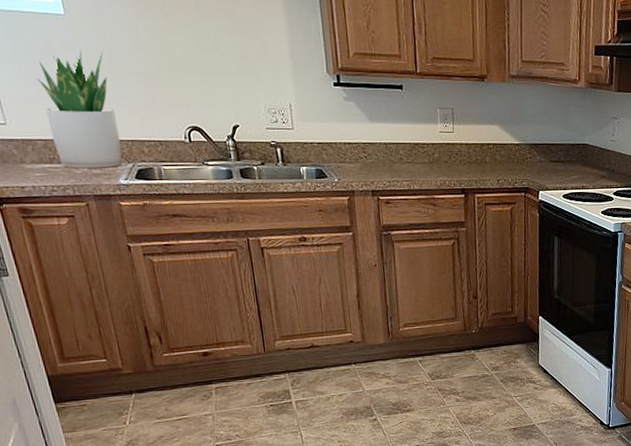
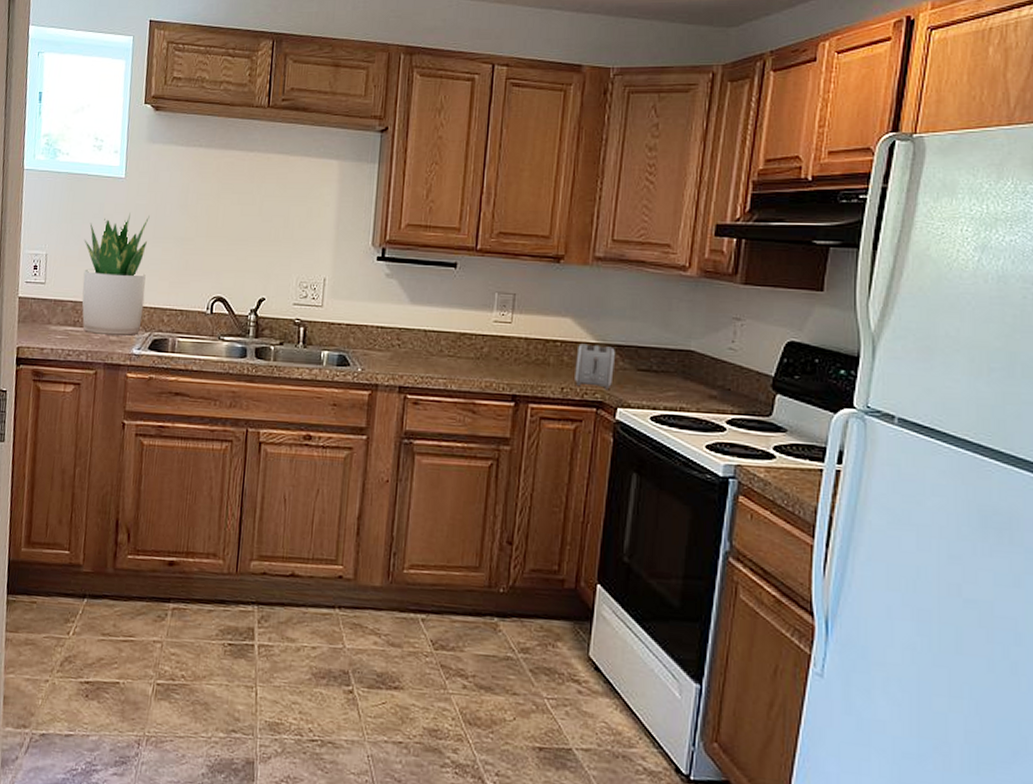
toaster: none [505,144,534,179] -> present [575,343,616,390]

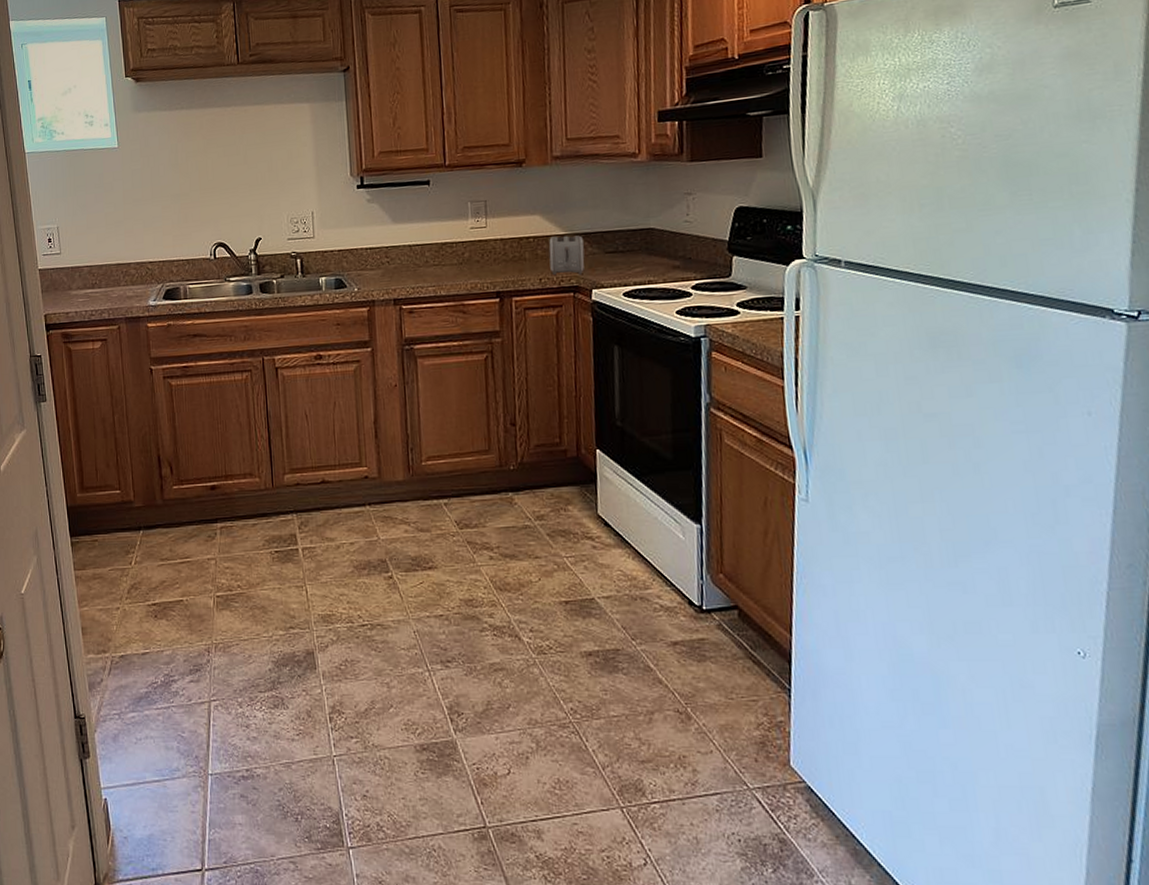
planter: present [81,213,150,336] -> none [89,178,153,293]

